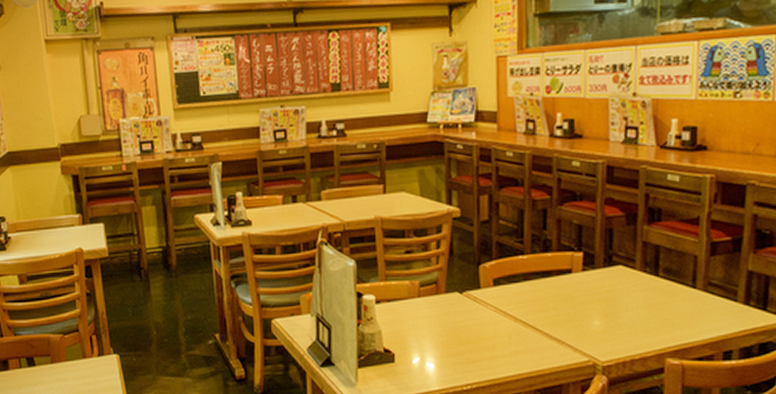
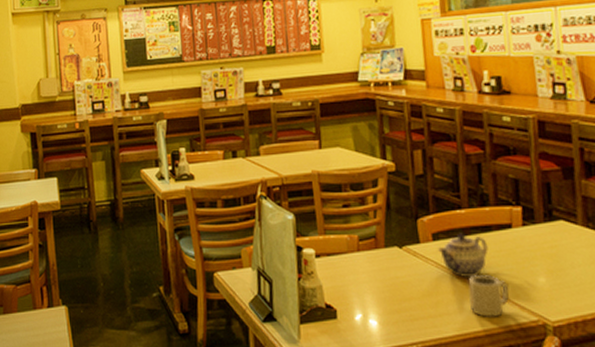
teapot: none [498,278,547,322] -> present [438,233,488,278]
cup: none [524,319,564,359] -> present [468,275,509,317]

